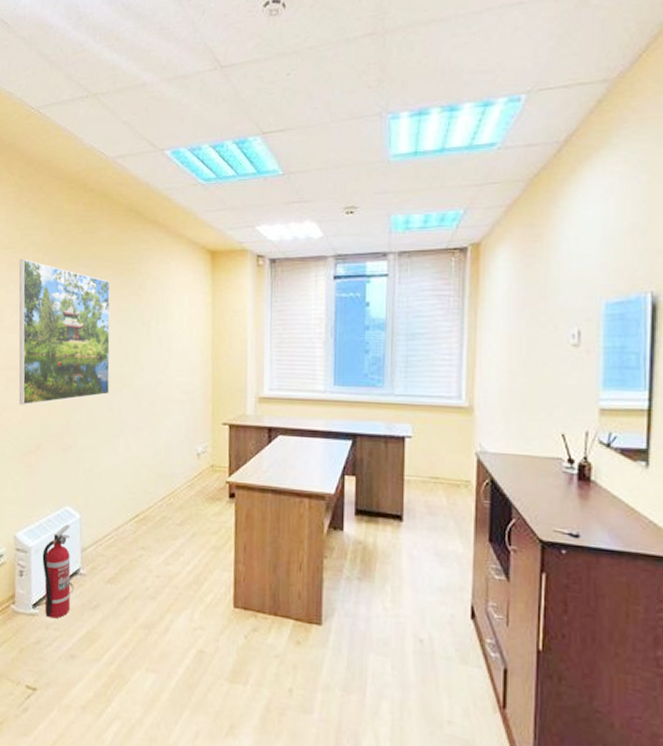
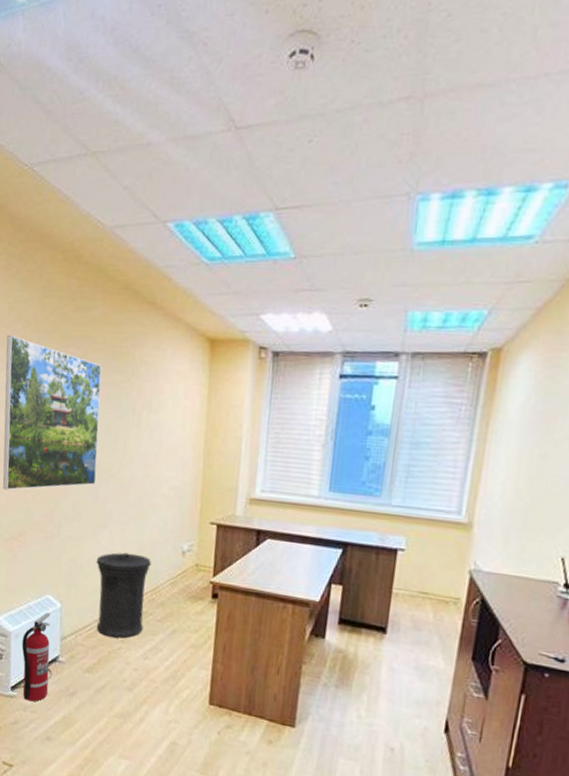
trash can: none [113,458,167,545] -> present [96,552,151,638]

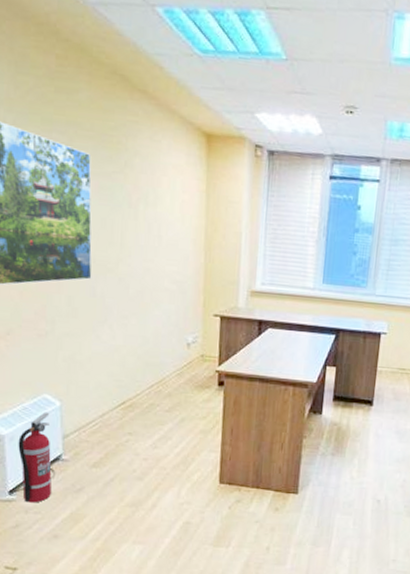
trash can: present [96,552,151,638] -> none [97,347,156,431]

